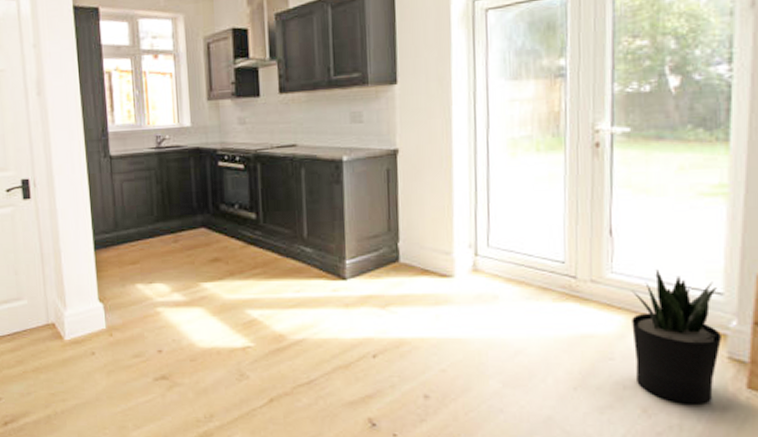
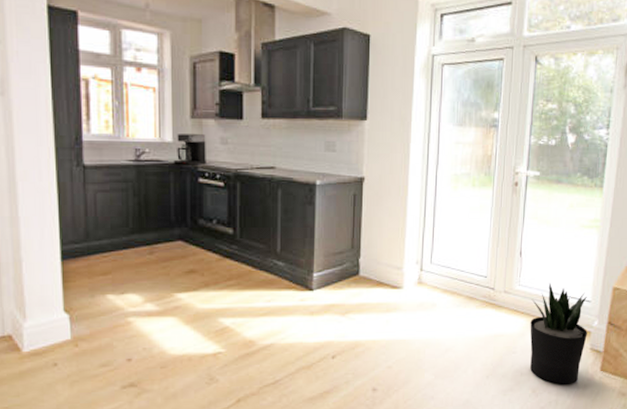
coffee maker: none [192,116,226,150] -> present [173,134,207,166]

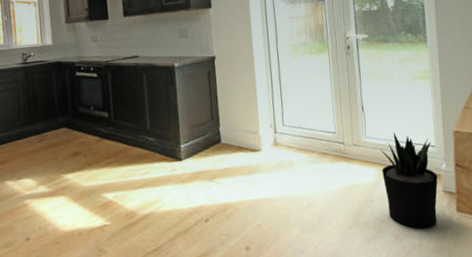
coffee maker: present [173,134,207,166] -> none [53,35,82,64]

